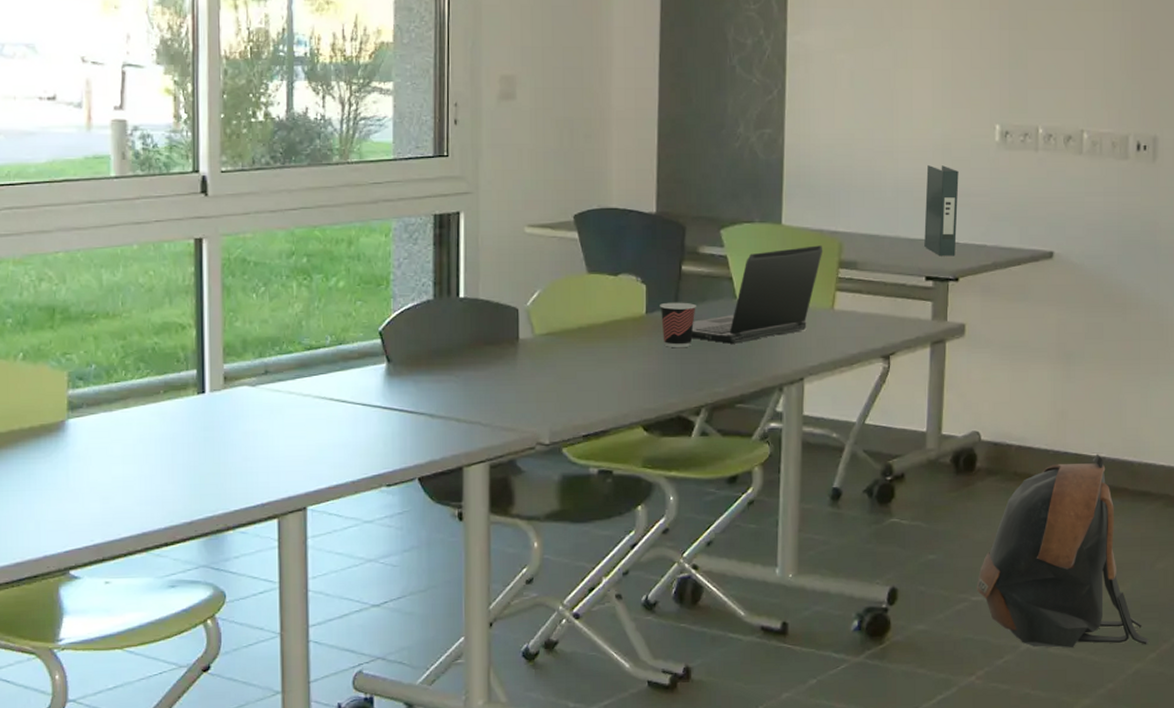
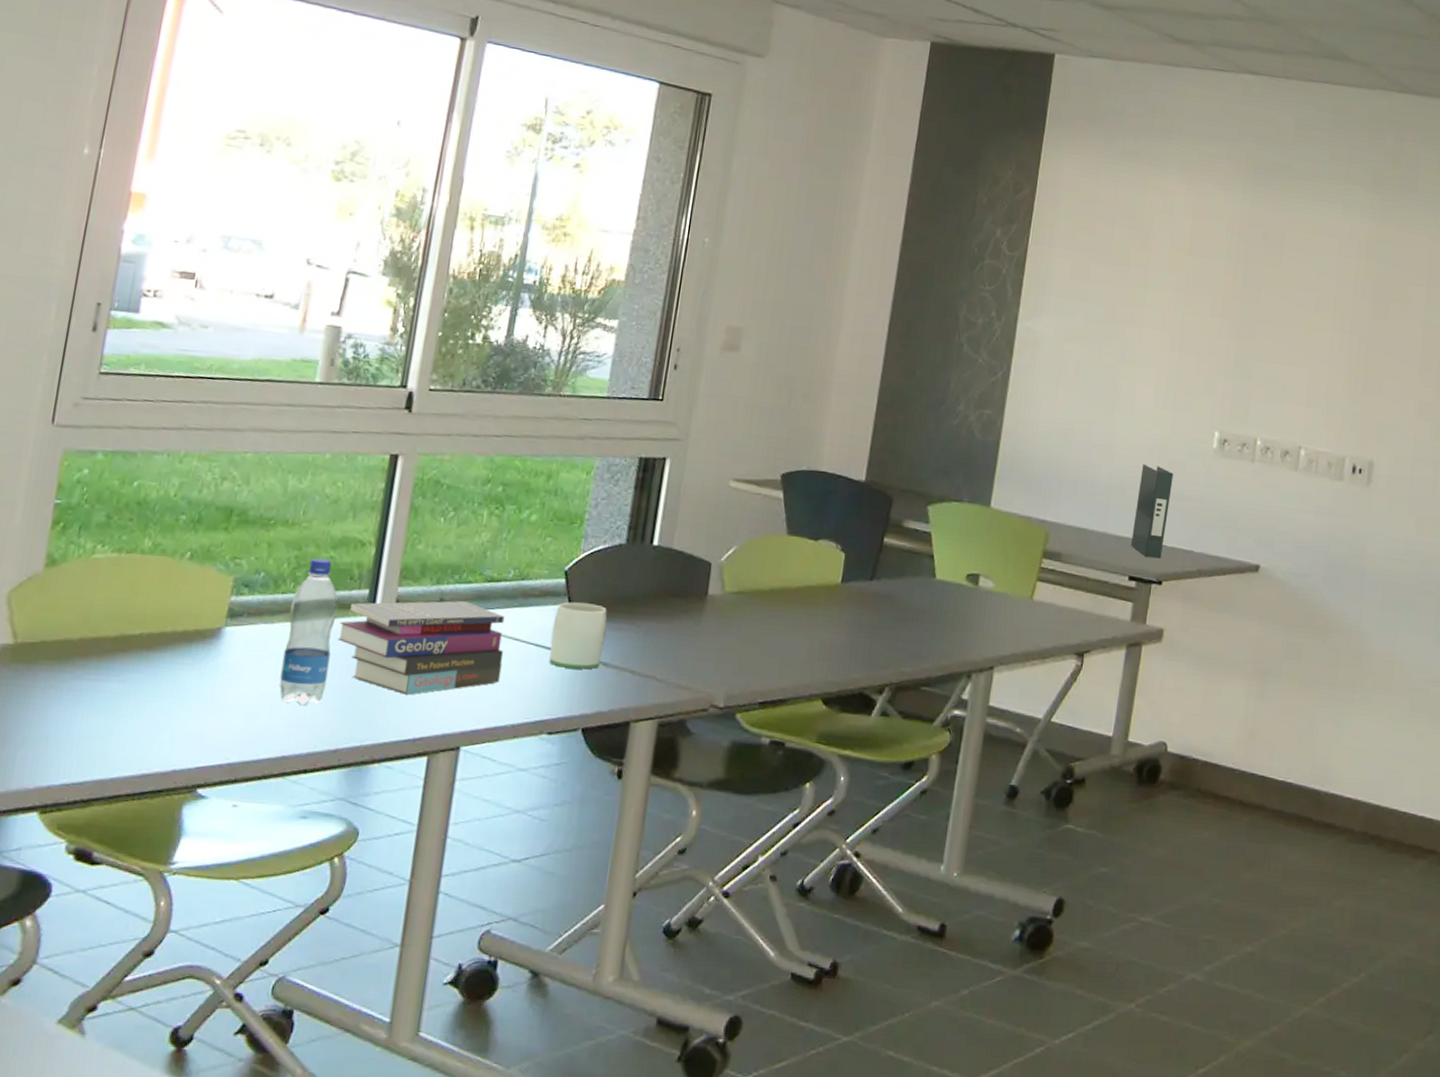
bottle: none [126,345,172,484] -> present [279,558,338,705]
books: none [174,370,334,464] -> present [337,600,505,695]
mug: none [375,360,427,423] -> present [549,602,608,670]
cup: present [660,302,696,348] -> none [855,573,894,623]
laptop computer: present [691,245,823,344] -> none [884,532,1029,624]
backpack: present [976,454,1150,648] -> none [1146,778,1320,988]

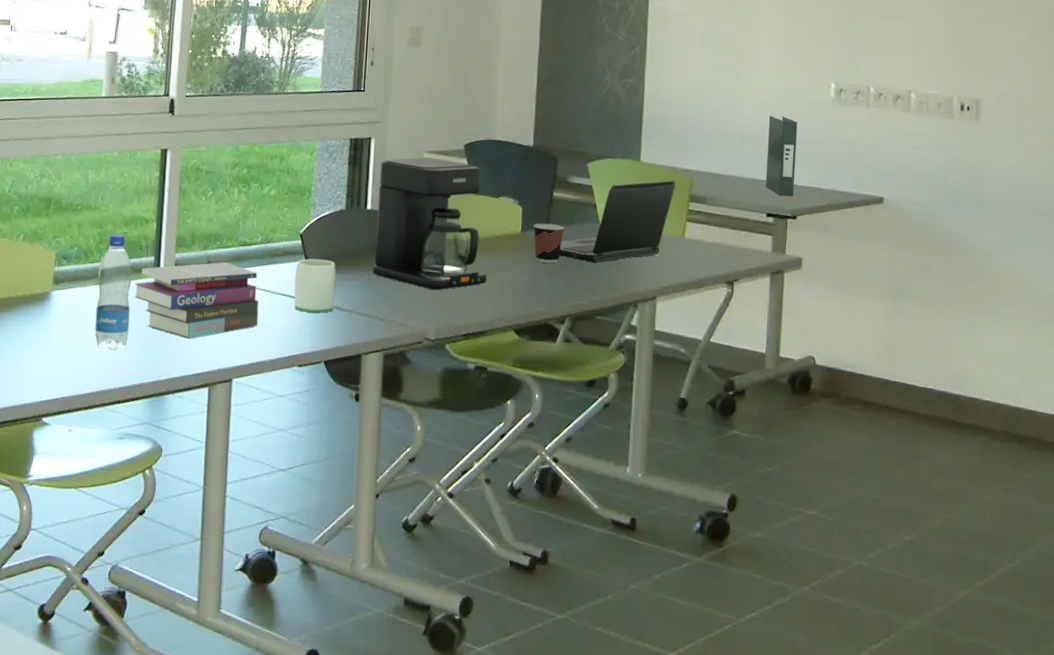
coffee maker: none [653,485,800,648] -> present [373,157,487,291]
cup: none [855,573,894,623] -> present [533,223,564,264]
laptop computer: none [884,532,1029,624] -> present [559,181,676,263]

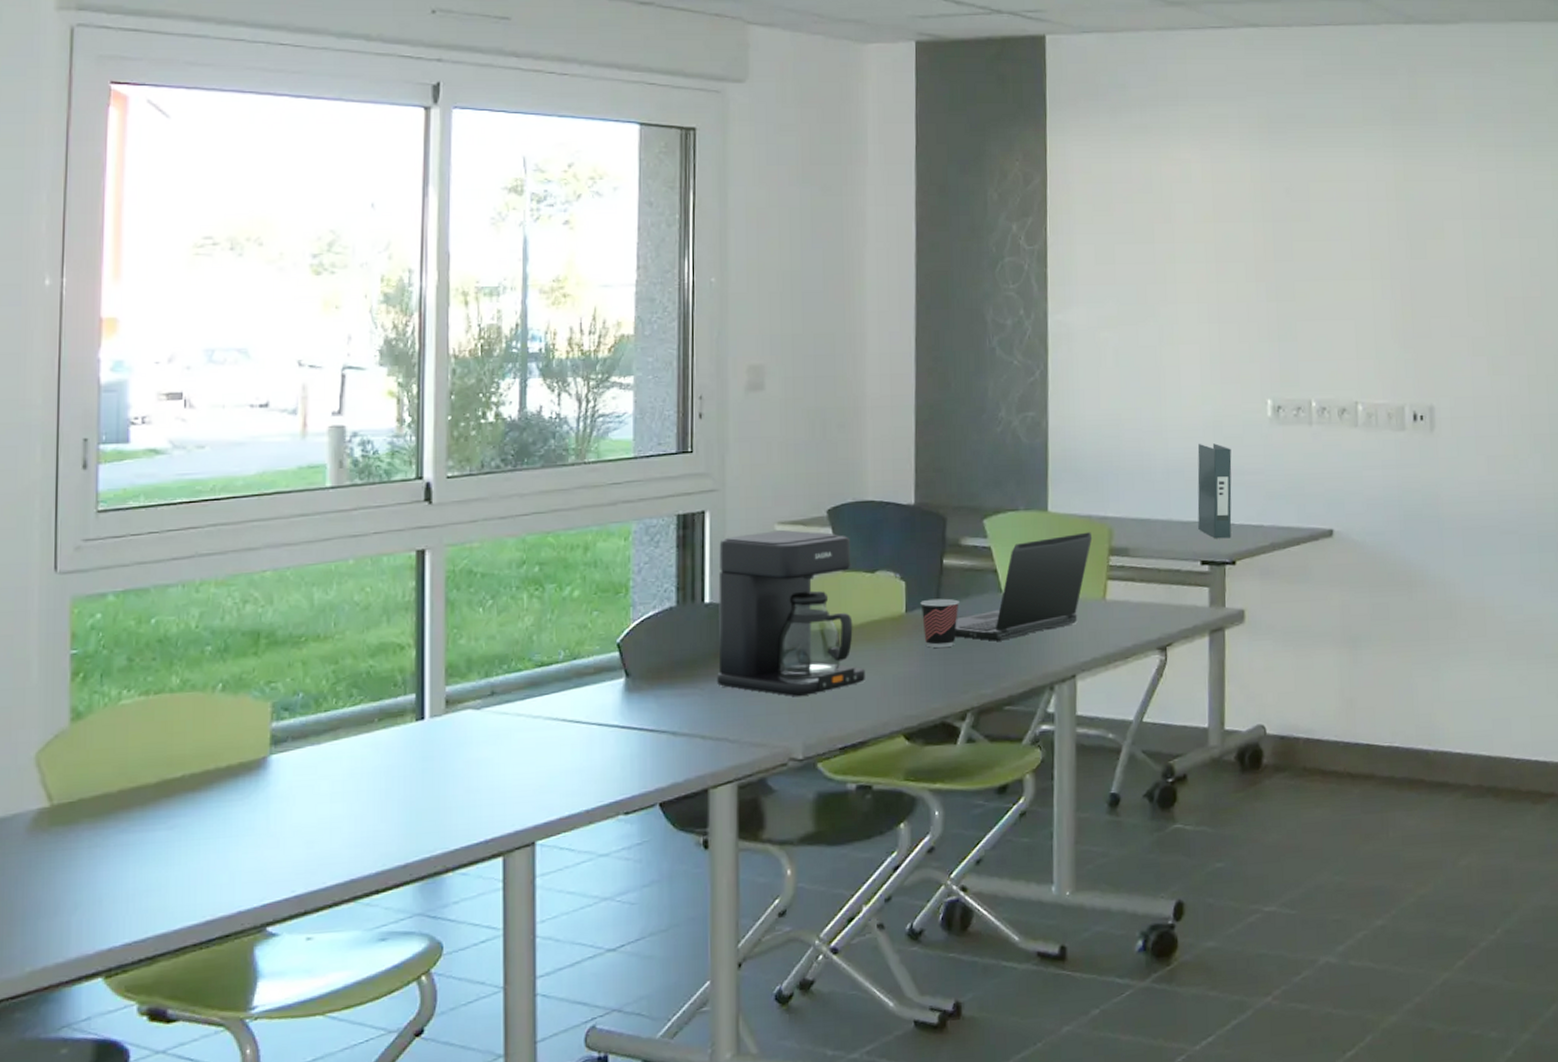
bottle: present [94,234,133,350] -> none [336,669,385,825]
books: present [134,262,259,339] -> none [390,690,567,797]
mug: present [294,259,337,313] -> none [613,673,669,744]

